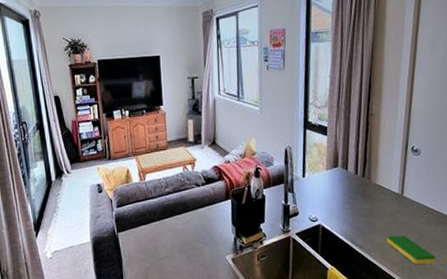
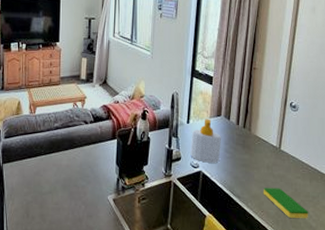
soap bottle: none [307,171,340,216] -> present [190,119,222,163]

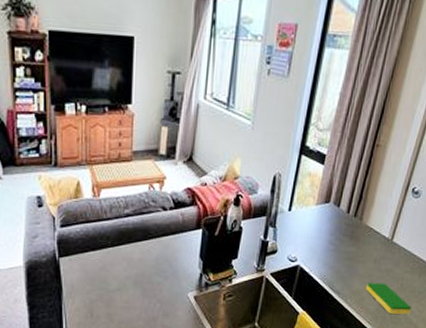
soap bottle: present [190,119,222,163] -> none [288,205,328,256]

